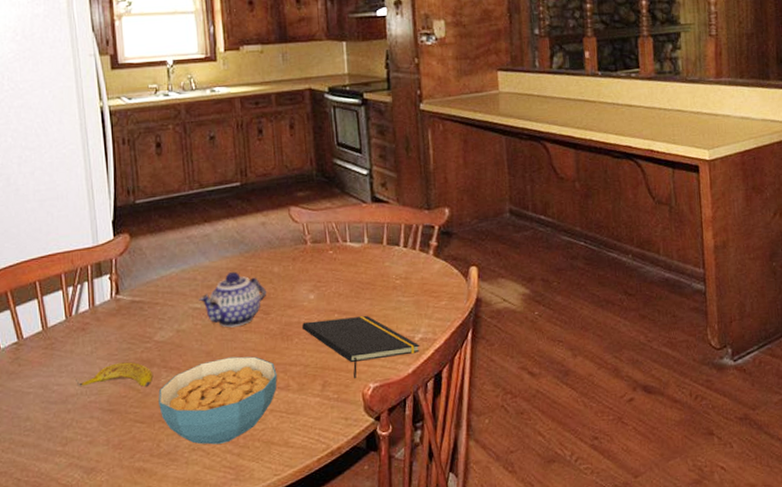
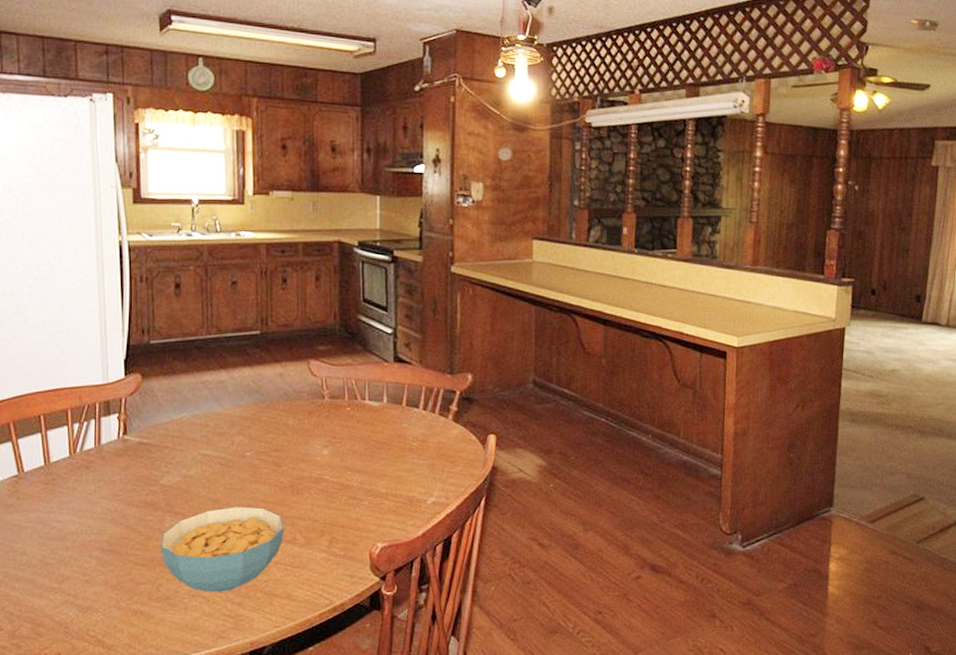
banana: present [74,362,154,388] -> none [75,504,157,531]
teapot: present [199,271,267,328] -> none [209,420,280,477]
notepad: present [301,315,420,379] -> none [312,475,432,538]

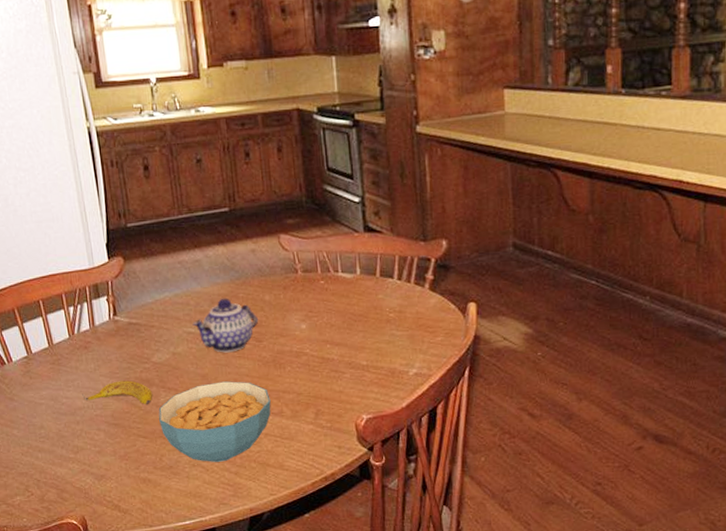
banana: none [75,504,157,531] -> present [81,380,153,405]
teapot: none [209,420,280,477] -> present [192,298,259,353]

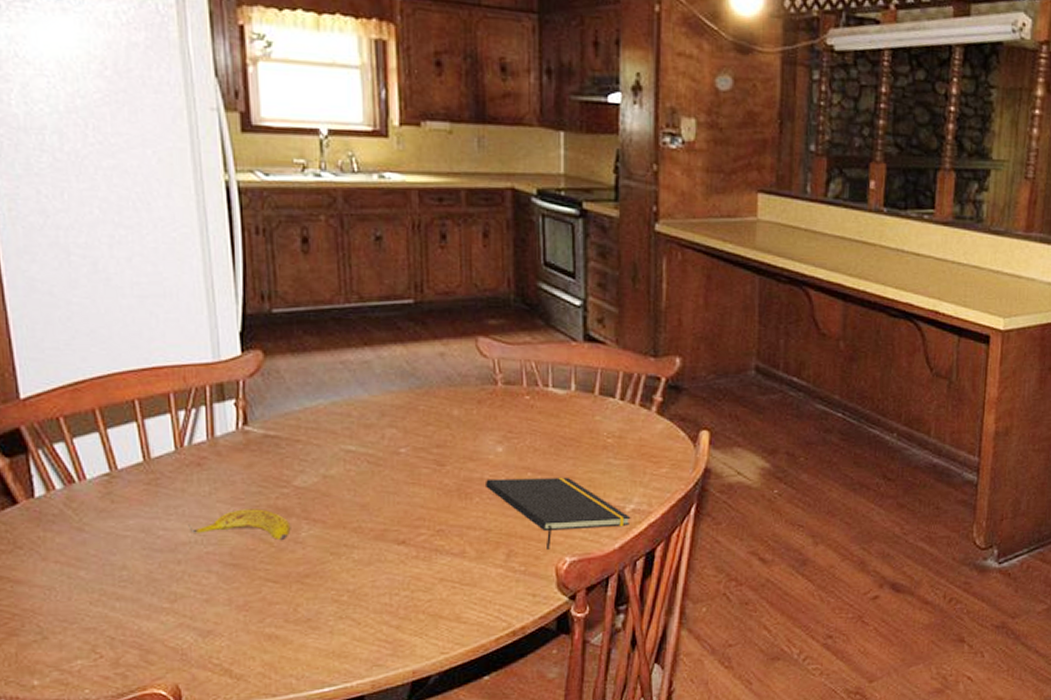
cereal bowl: present [158,381,271,462] -> none [297,513,450,614]
teapot: present [192,298,259,353] -> none [353,410,443,478]
notepad: none [293,347,414,410] -> present [484,477,631,551]

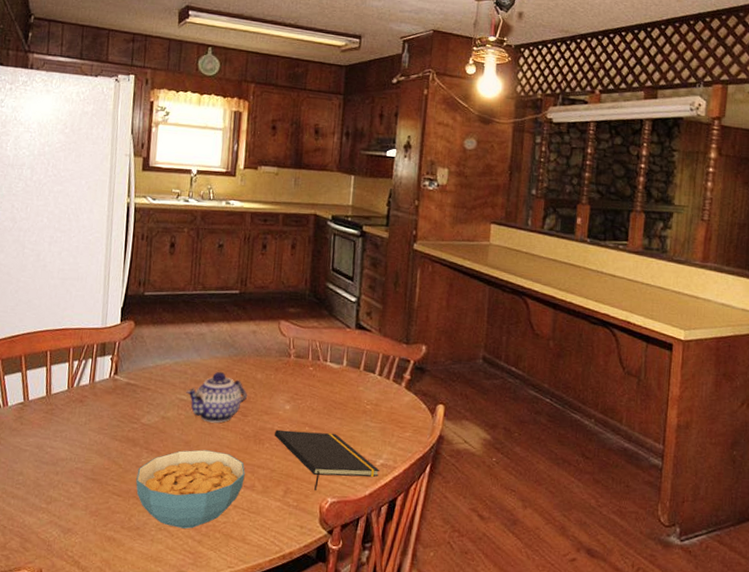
banana: present [186,509,291,541] -> none [66,437,136,464]
cereal bowl: none [297,513,450,614] -> present [136,449,245,529]
teapot: none [353,410,443,478] -> present [186,371,248,423]

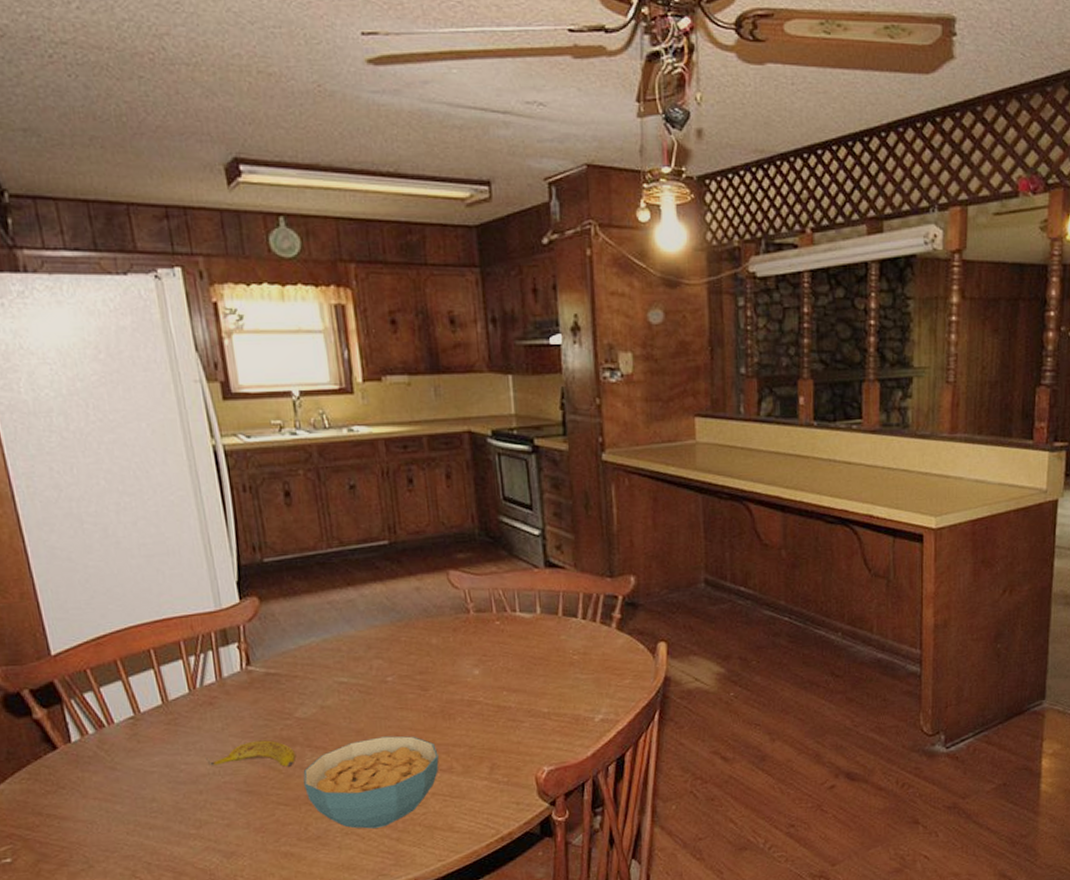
banana: none [66,437,136,464] -> present [204,740,297,768]
teapot: present [186,371,248,423] -> none [345,642,425,705]
notepad: present [274,429,380,491] -> none [465,693,600,762]

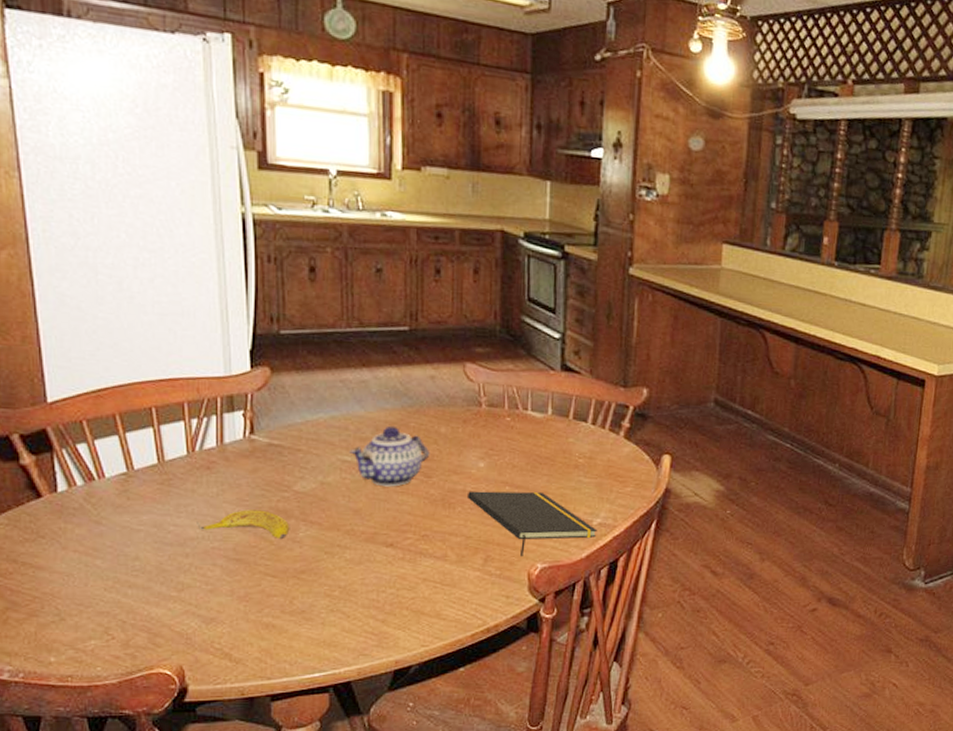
cereal bowl: present [303,736,439,829] -> none [295,518,434,608]
teapot: none [345,642,425,705] -> present [349,425,430,487]
notepad: none [465,693,600,762] -> present [466,491,598,557]

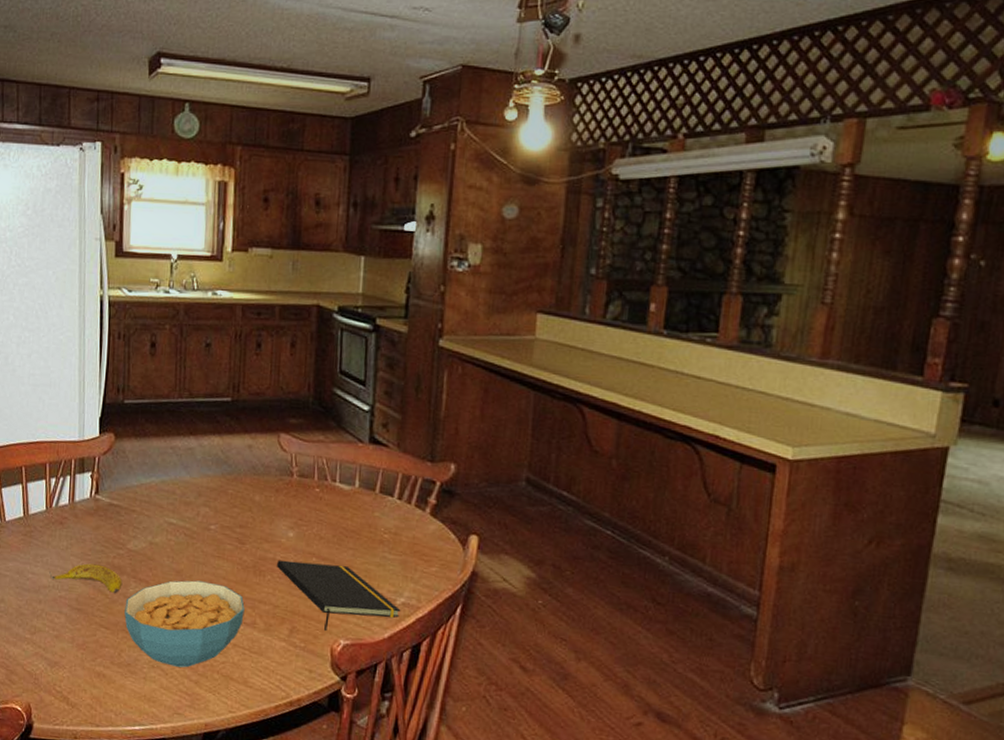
cereal bowl: none [295,518,434,608] -> present [124,580,245,668]
teapot: present [349,425,430,487] -> none [175,491,245,551]

